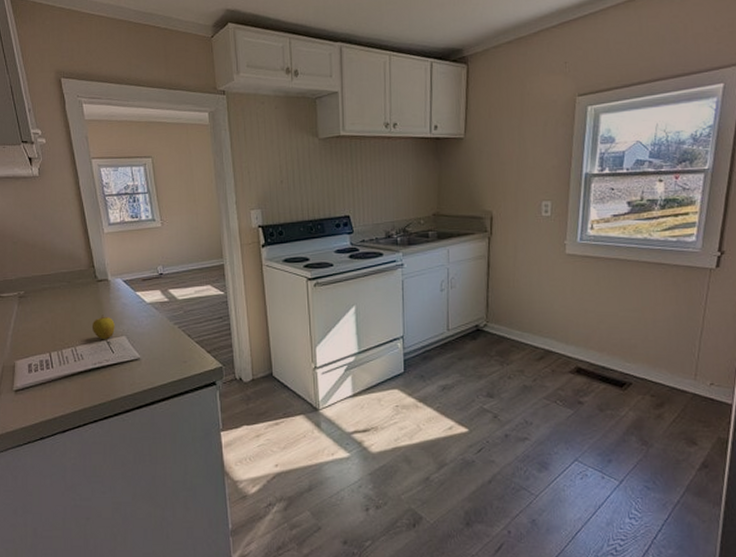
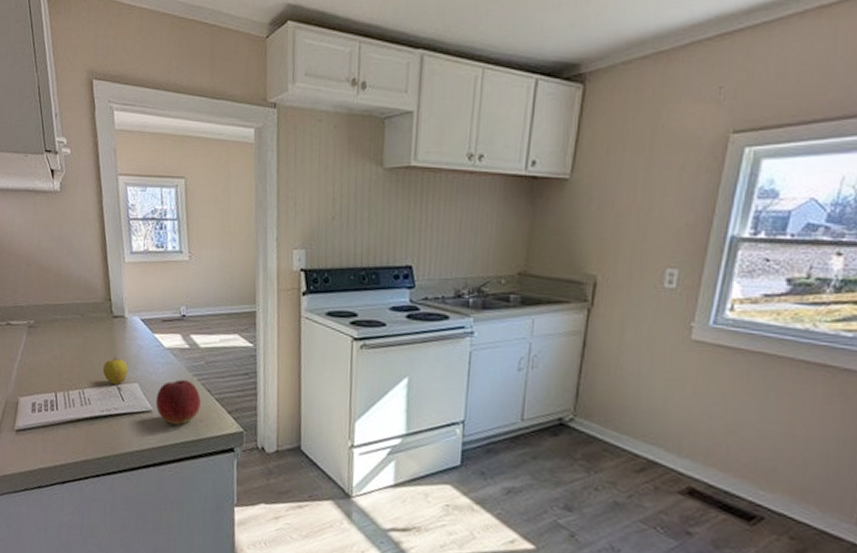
apple: none [142,328,183,368] -> present [155,379,201,425]

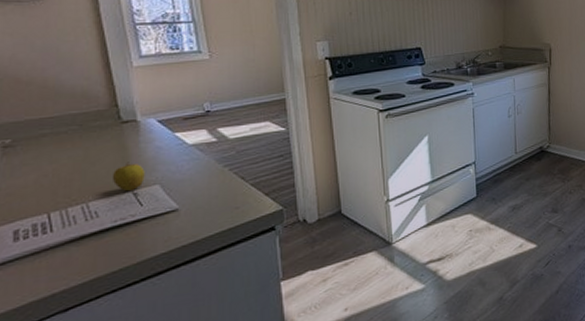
apple: present [155,379,201,425] -> none [182,172,234,218]

